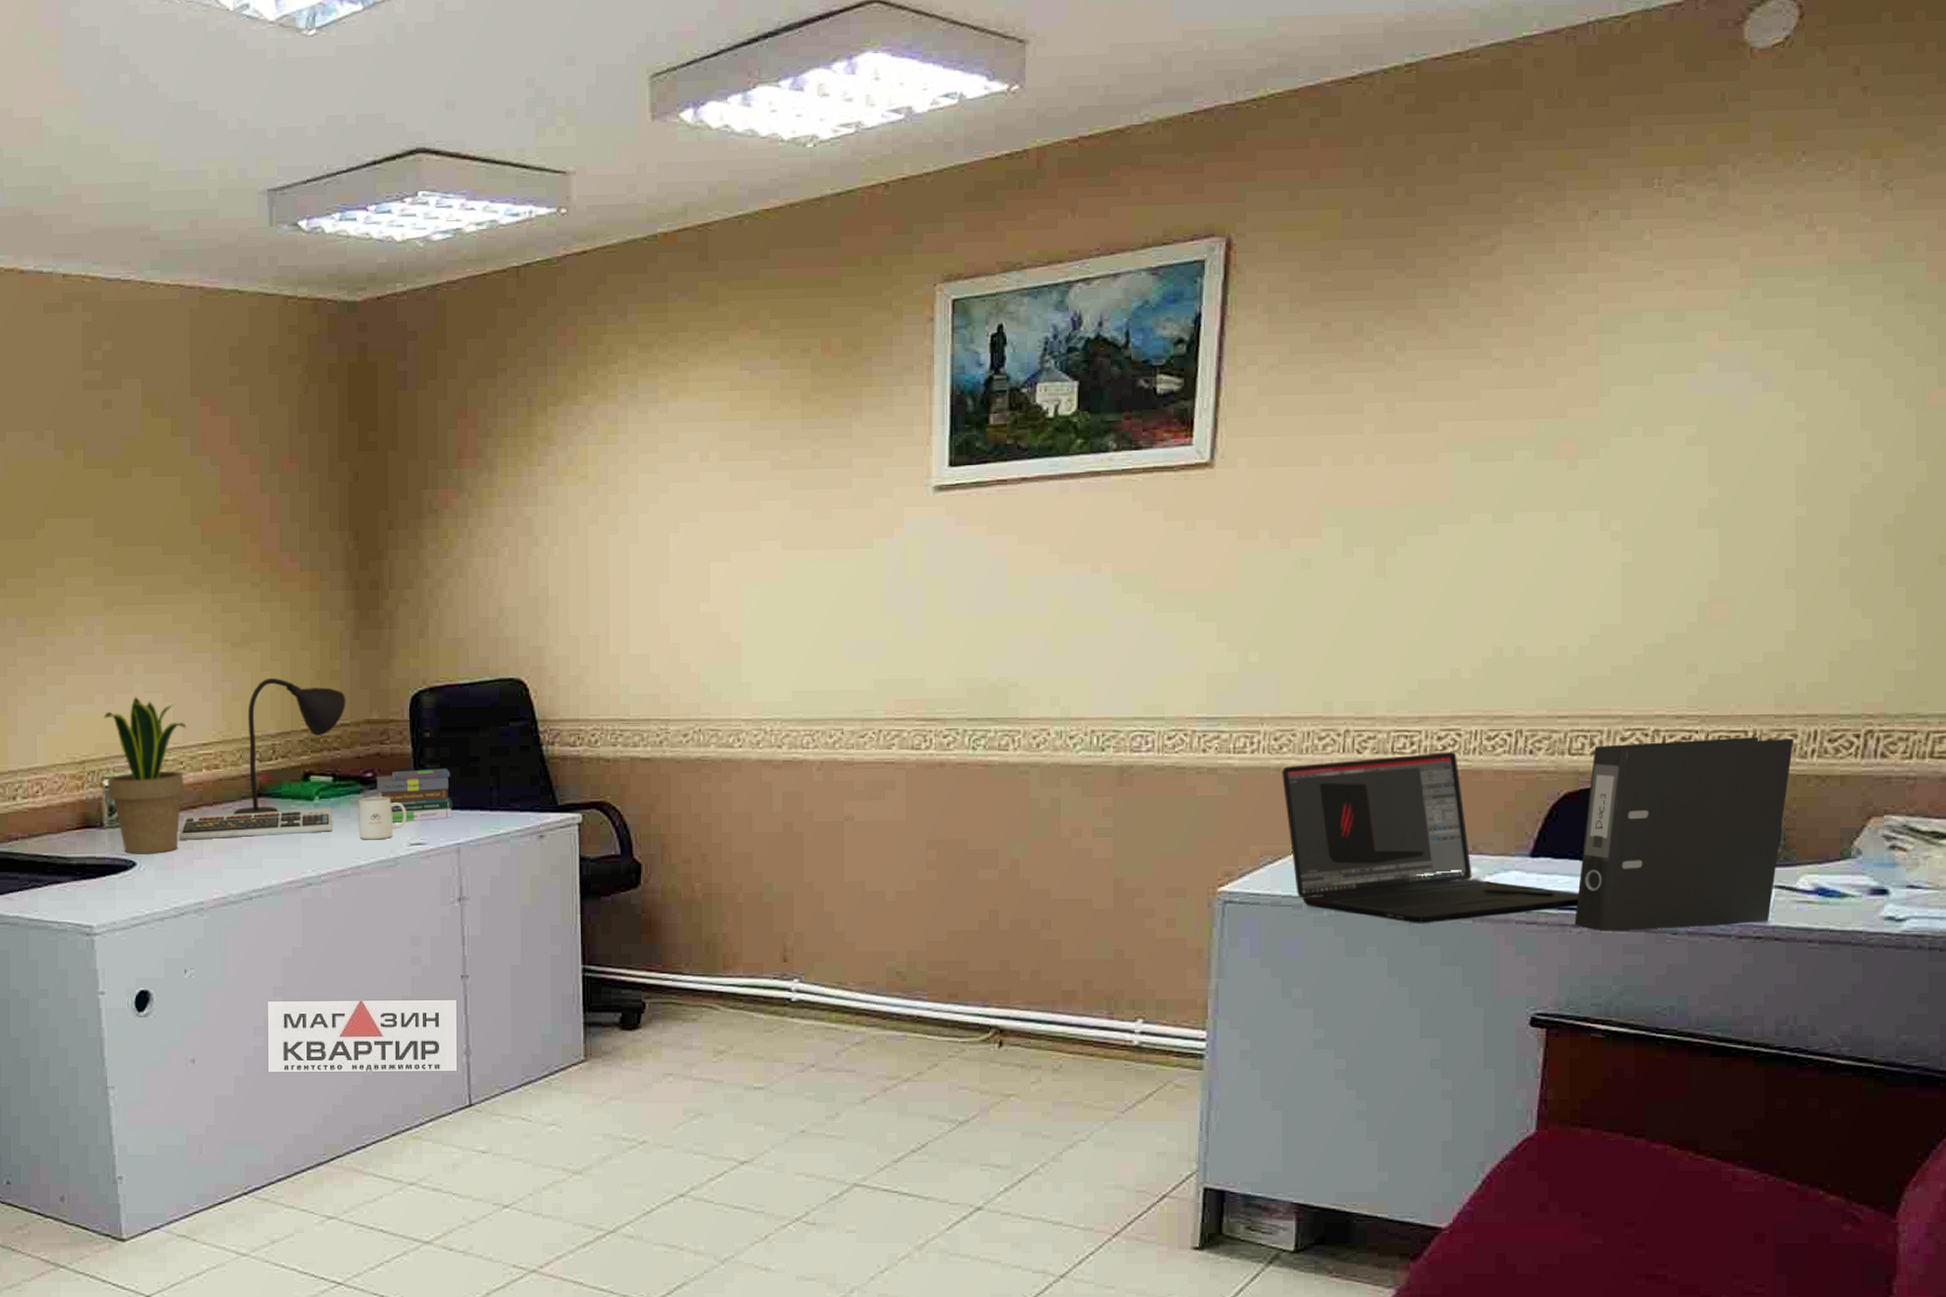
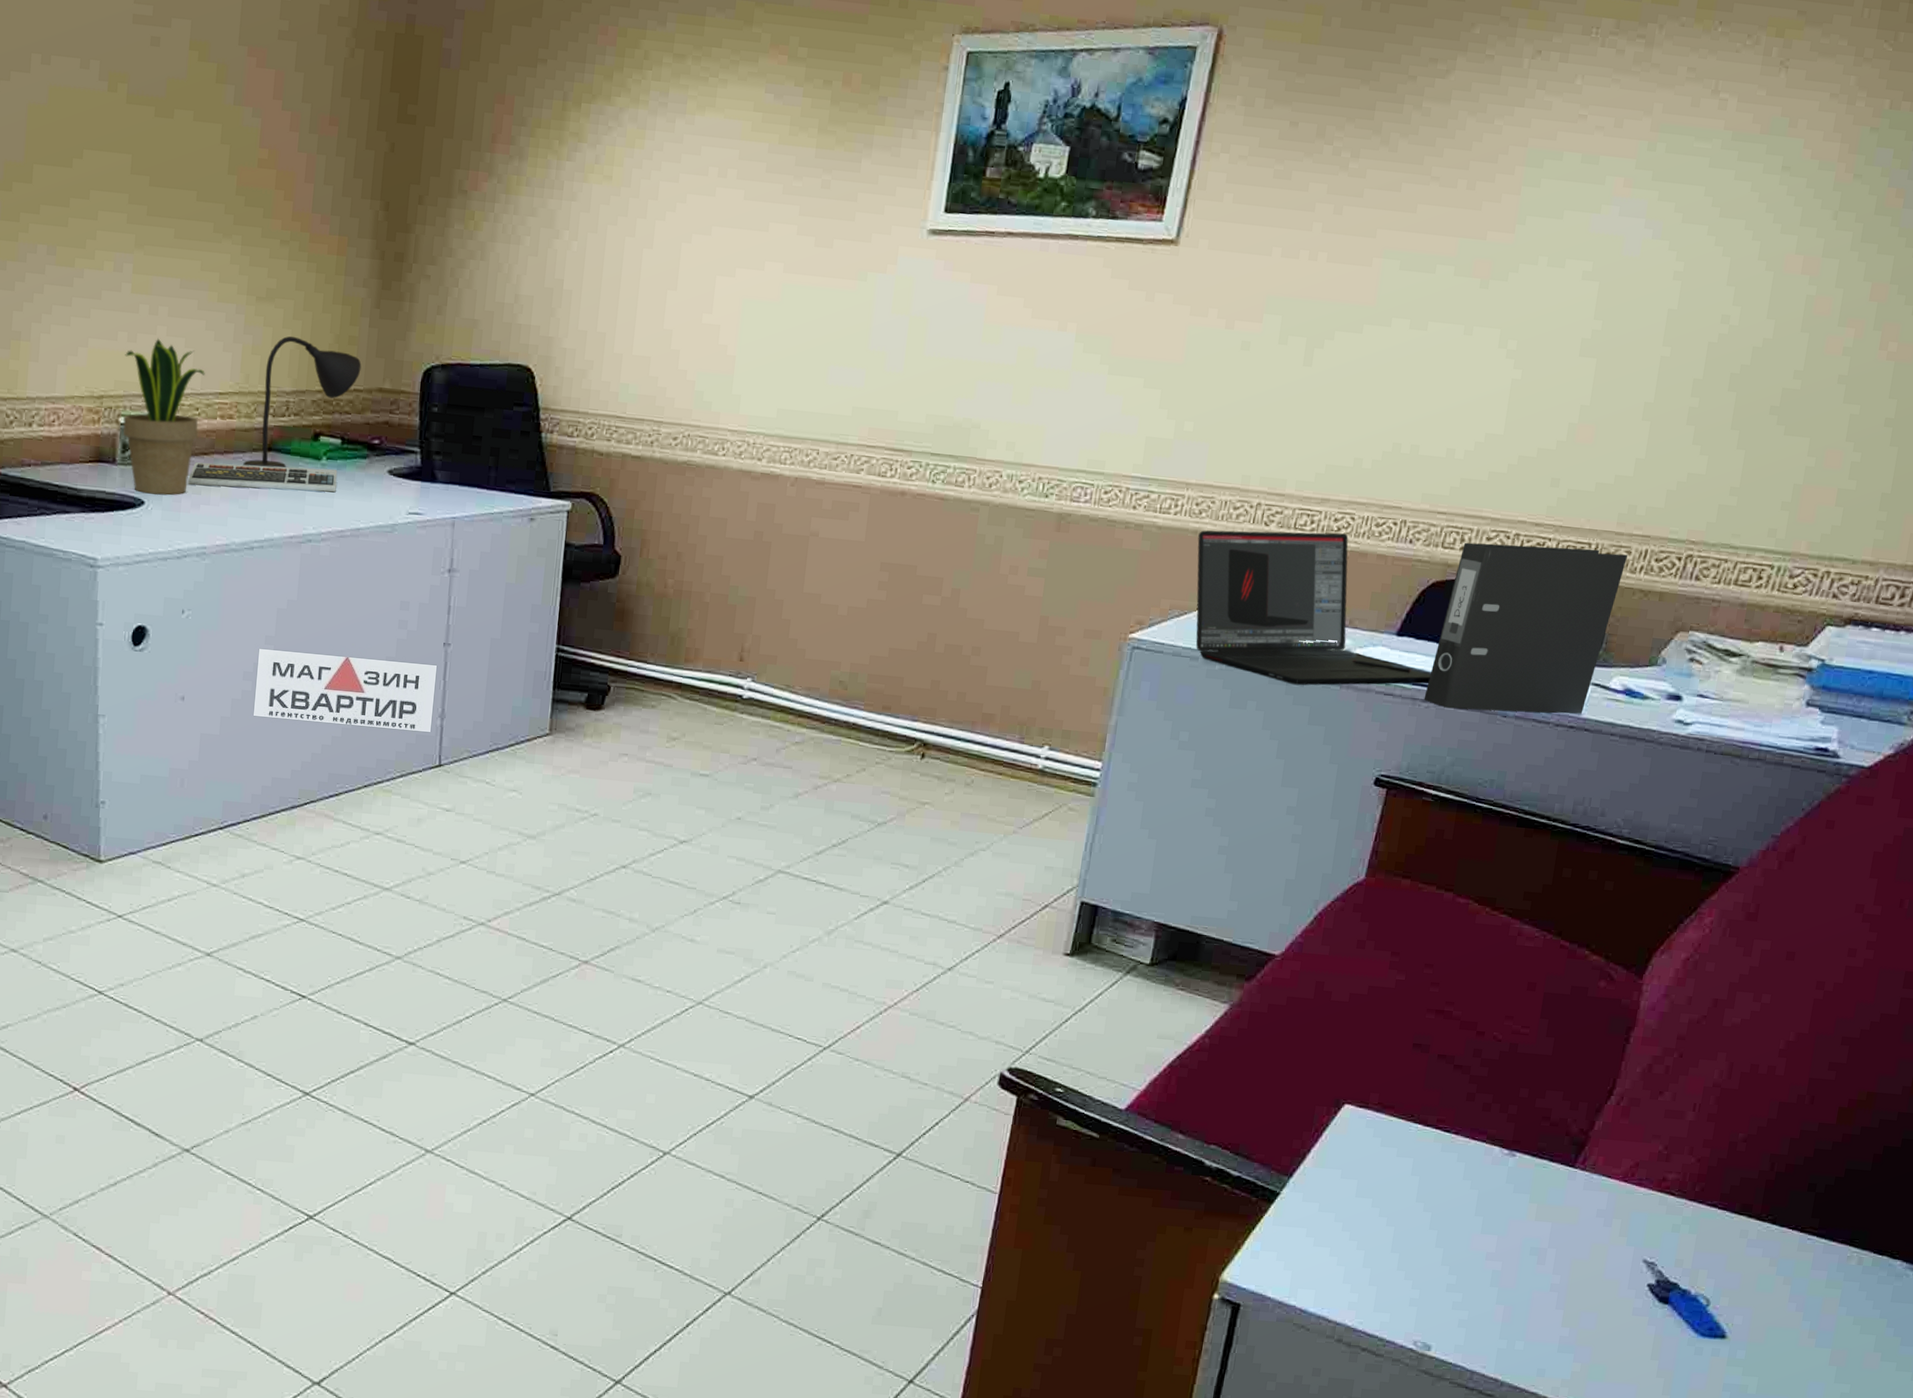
mug: present [357,796,406,840] -> none [361,463,408,506]
books: present [376,768,452,822] -> none [382,441,454,493]

